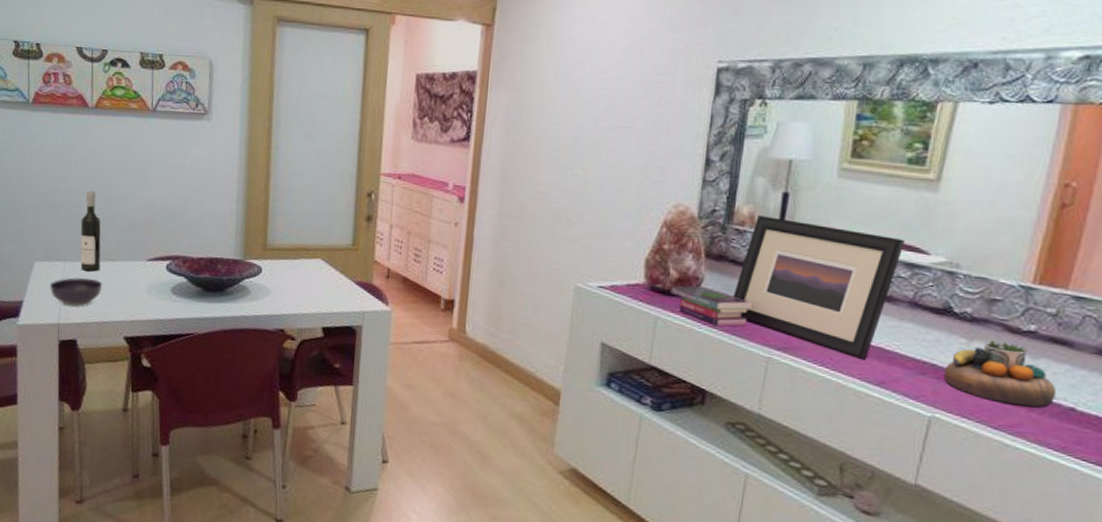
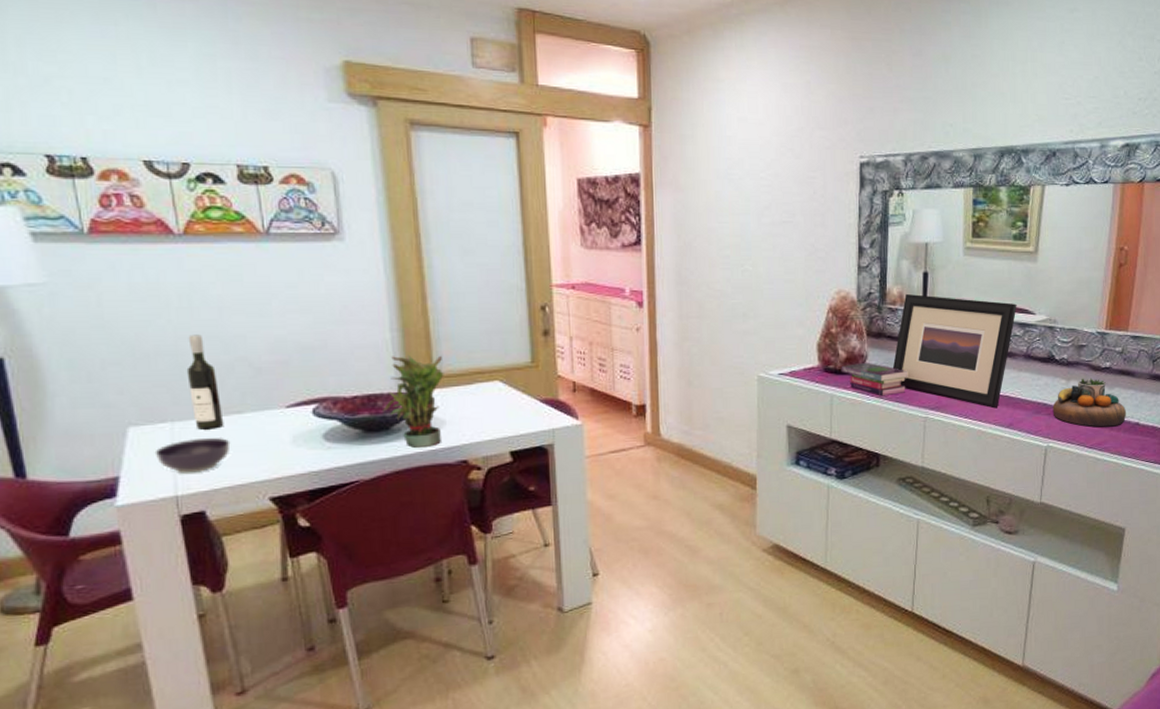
potted plant: none [221,225,275,312] -> present [383,354,444,448]

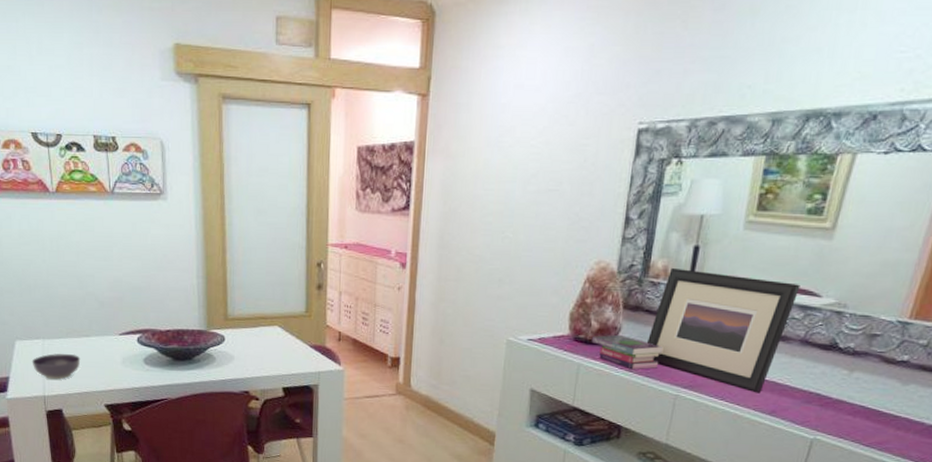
bottle: present [186,334,224,430] -> none [54,272,77,347]
potted plant: present [383,354,444,448] -> none [188,298,236,377]
decorative bowl: present [1052,378,1127,429] -> none [826,370,921,428]

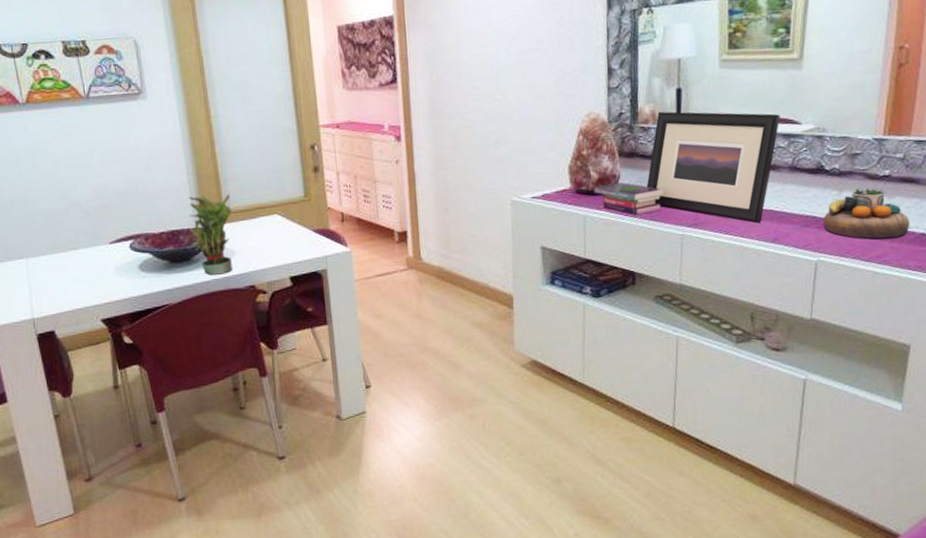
bowl: present [31,353,81,380] -> none [15,270,70,300]
potted plant: none [188,298,236,377] -> present [184,194,232,275]
decorative bowl: none [826,370,921,428] -> present [823,187,910,241]

